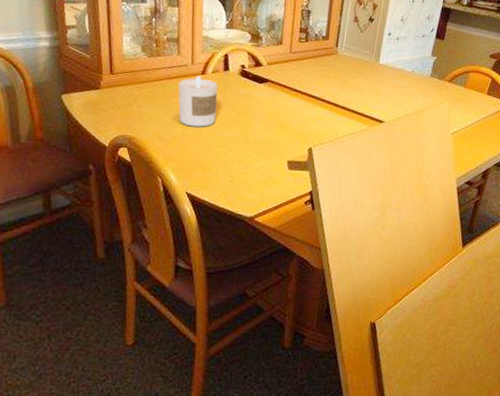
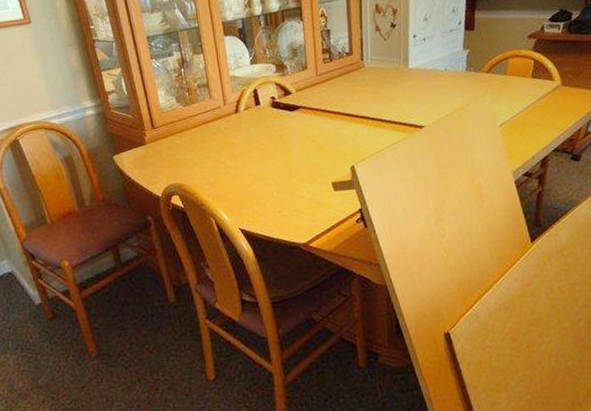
candle: present [178,75,218,127] -> none [215,114,256,165]

